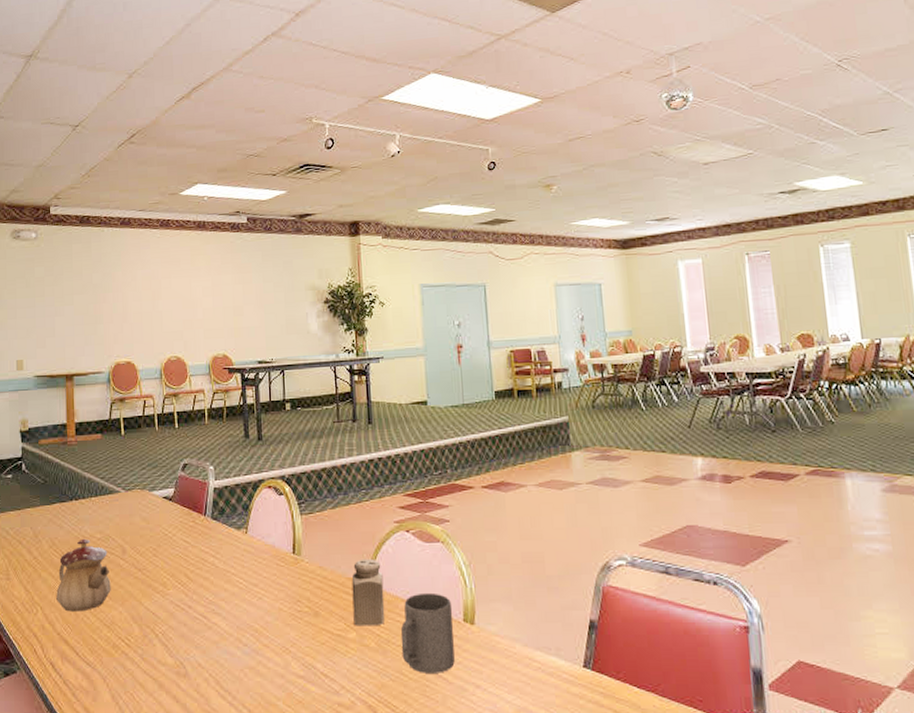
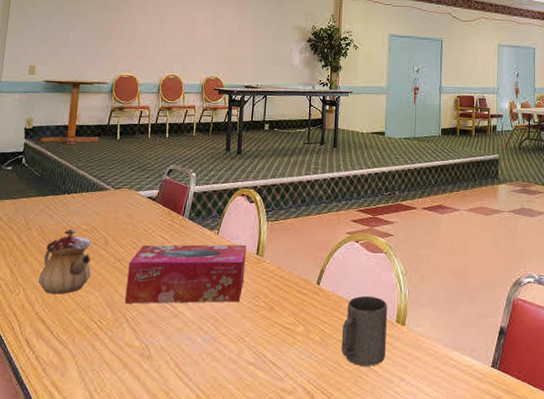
tissue box: none [151,543,282,617] -> present [124,244,247,304]
salt shaker: present [351,558,385,625] -> none [303,263,332,321]

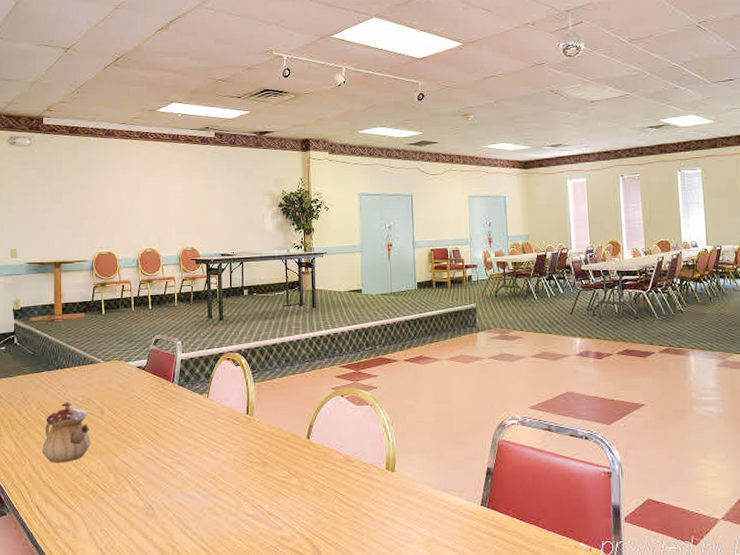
tissue box: present [124,244,247,304] -> none [125,405,237,467]
mug: present [341,295,388,366] -> none [334,446,378,512]

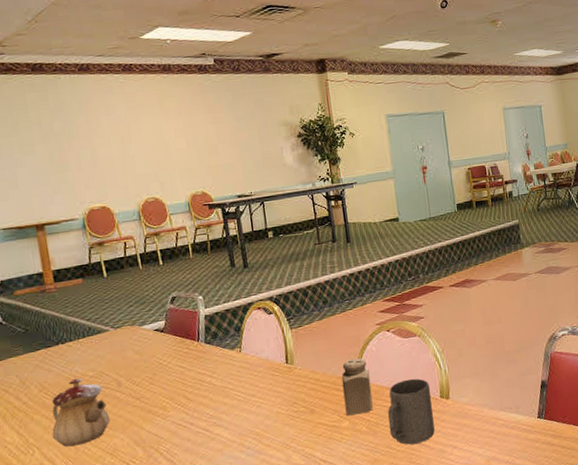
salt shaker: none [295,418,322,473] -> present [341,358,374,415]
mug: none [334,446,378,512] -> present [387,378,435,445]

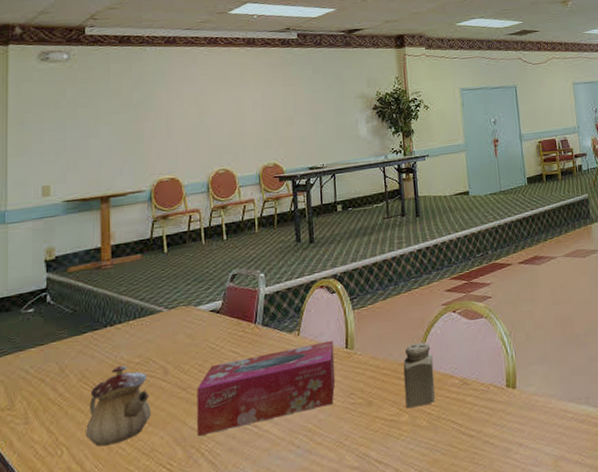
tissue box: none [149,356,279,438] -> present [196,340,336,436]
mug: present [387,378,435,445] -> none [450,365,500,443]

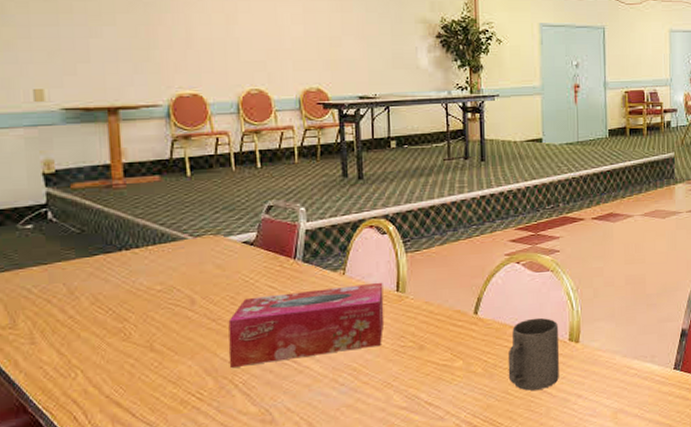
teapot: present [86,365,151,447] -> none [102,291,177,372]
salt shaker: present [403,342,436,408] -> none [459,290,493,354]
mug: none [450,365,500,443] -> present [507,317,559,391]

